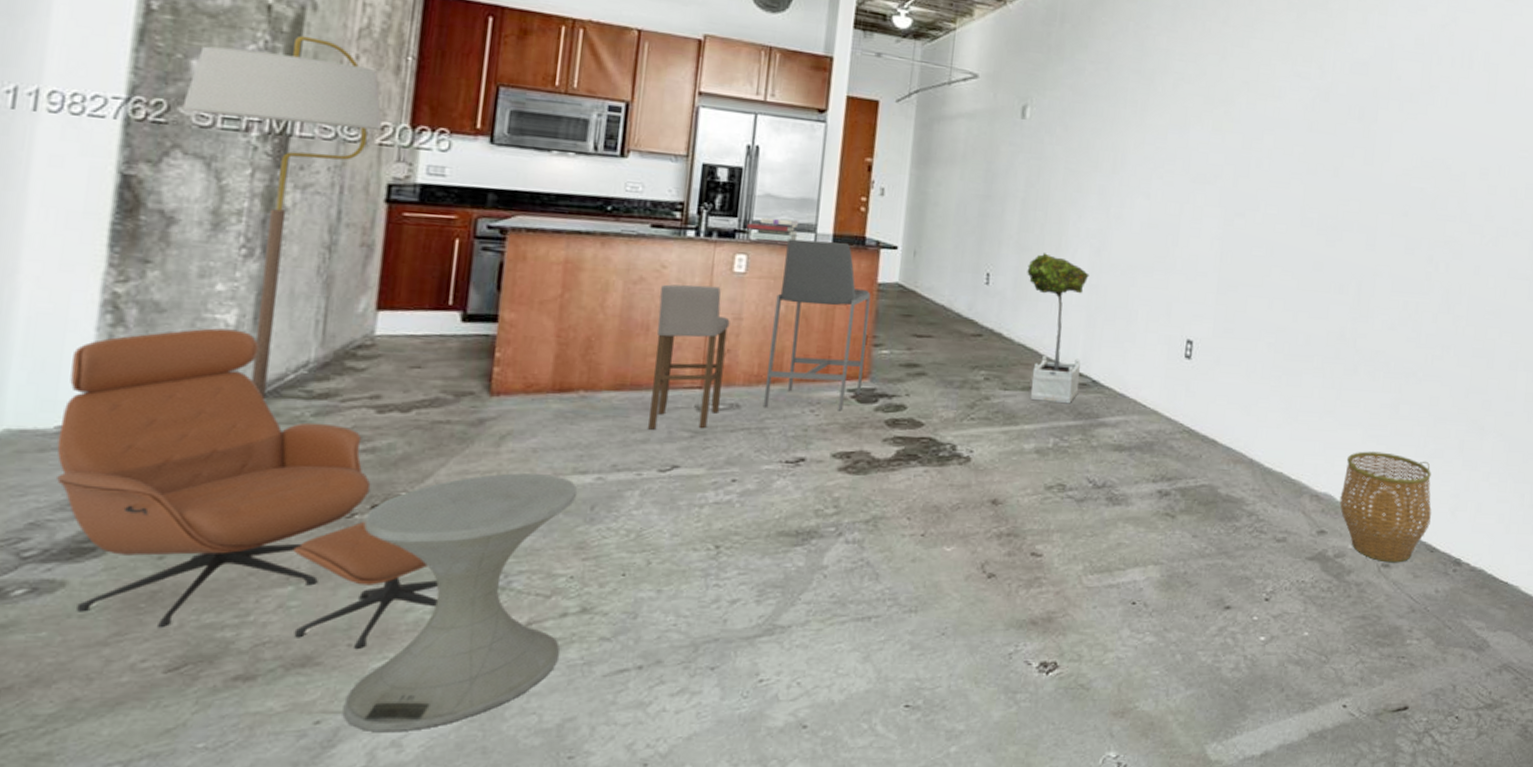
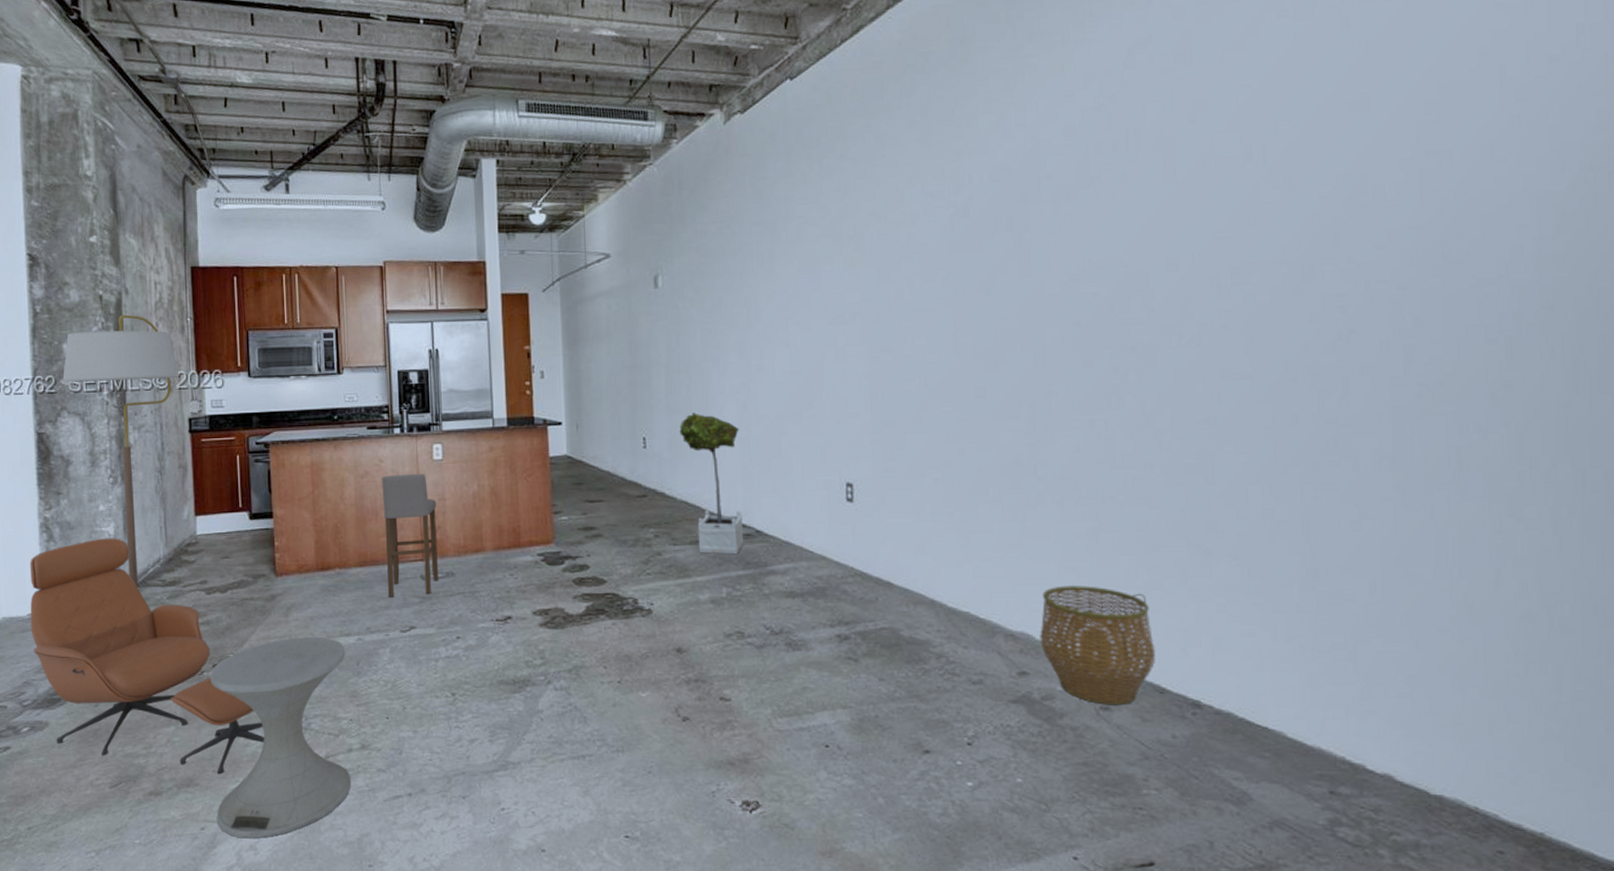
books: present [746,217,800,244] -> none [437,409,479,432]
bar stool: present [762,238,871,411] -> none [469,425,550,574]

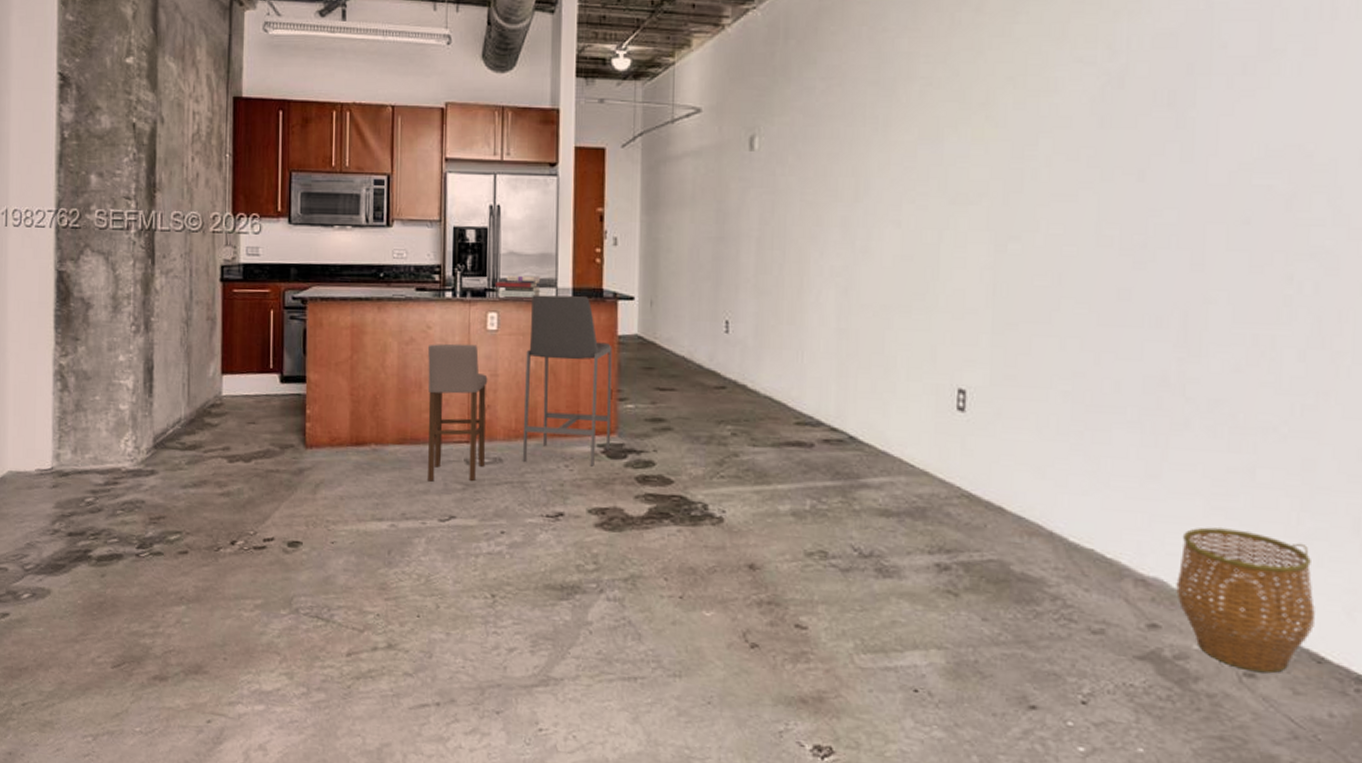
armchair: present [30,538,264,774] -> none [38,391,282,663]
floor lamp: present [63,314,179,589] -> none [88,146,214,451]
side table: present [210,637,351,839] -> none [225,518,377,738]
books: none [437,409,479,432] -> present [494,275,541,300]
bar stool: none [469,425,550,574] -> present [522,295,612,467]
potted tree: present [679,413,744,555] -> none [768,296,837,463]

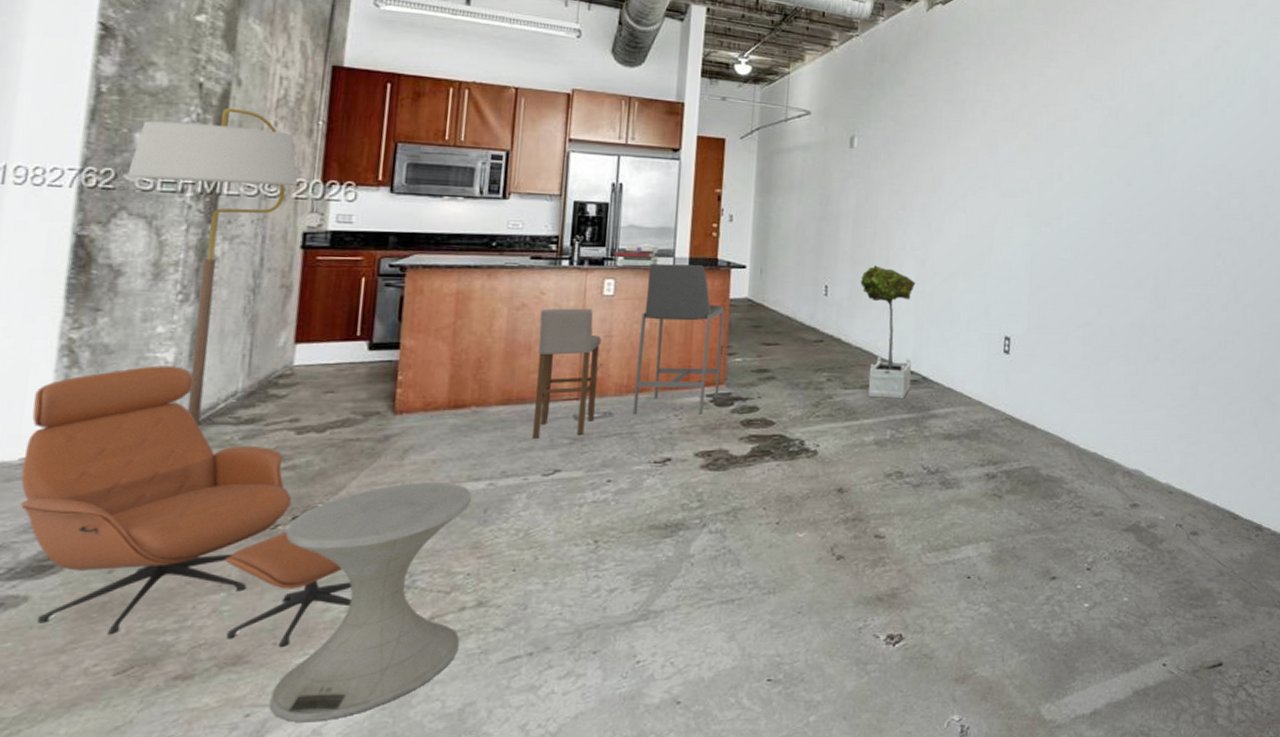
armchair: none [38,391,282,663] -> present [20,365,352,647]
floor lamp: none [88,146,214,451] -> present [127,107,298,427]
side table: none [225,518,377,738] -> present [269,483,472,723]
potted tree: none [768,296,837,463] -> present [860,265,916,399]
basket: present [1176,527,1315,674] -> none [1149,430,1233,531]

